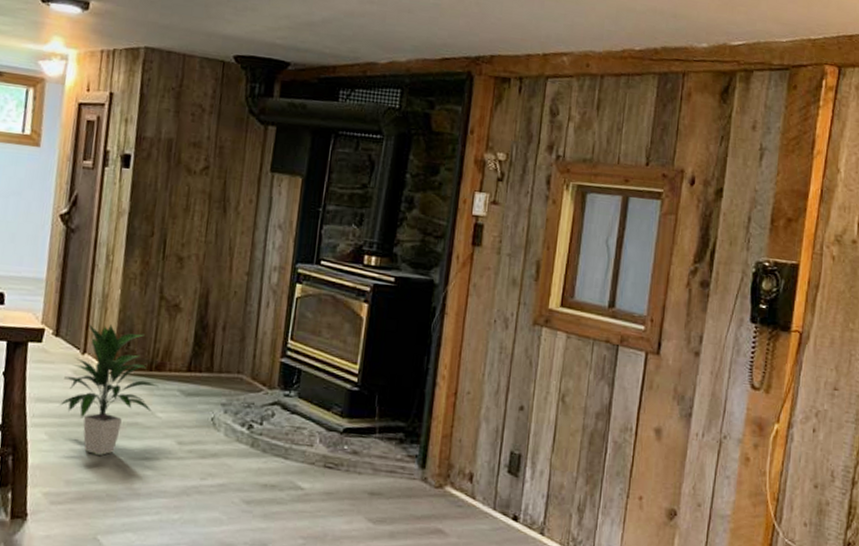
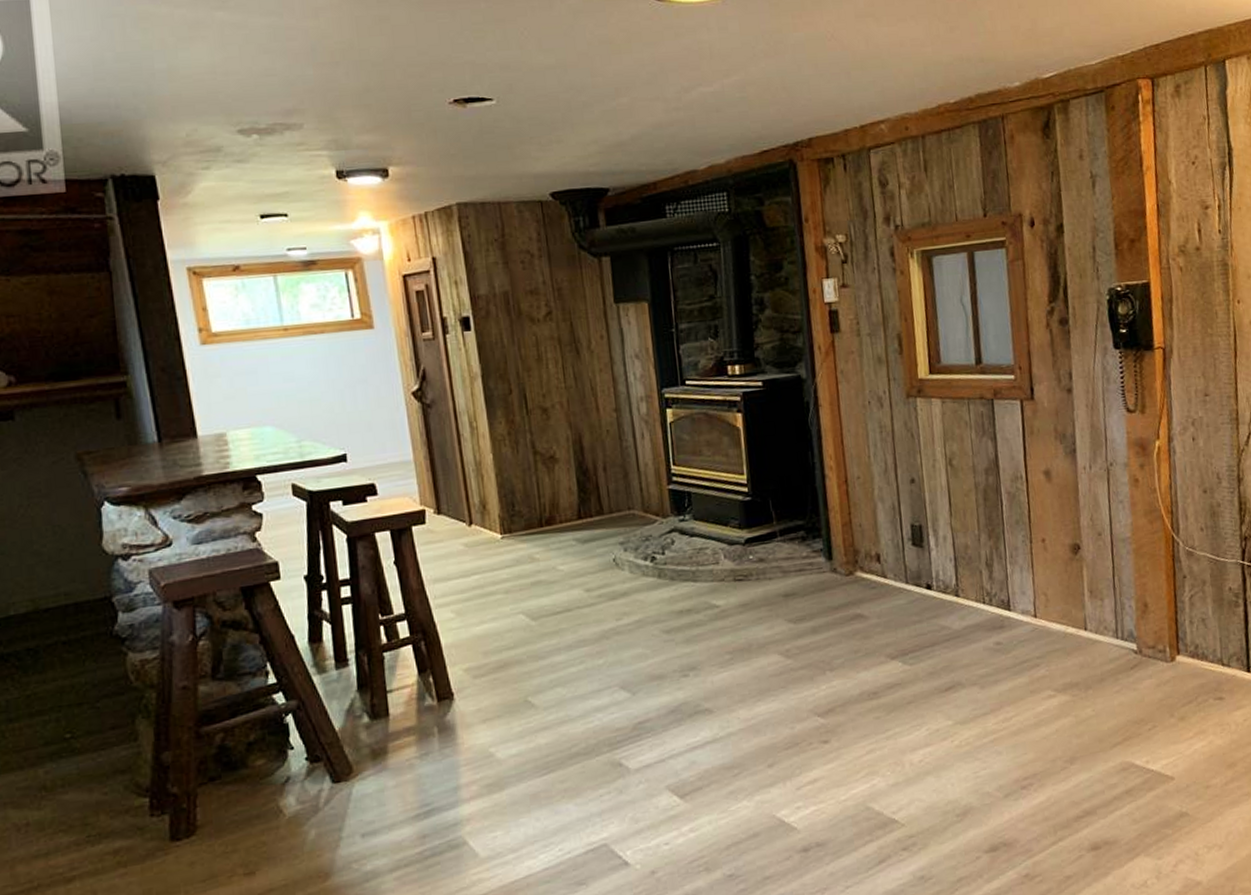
indoor plant: present [59,324,159,455] -> none [457,491,554,621]

